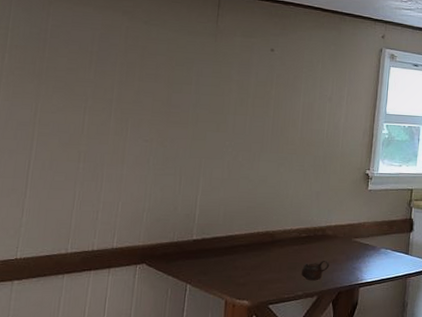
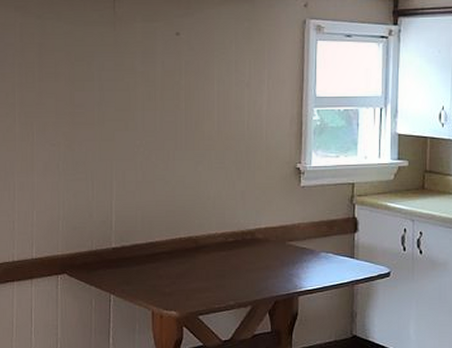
cup: present [301,260,329,281] -> none [232,266,262,290]

